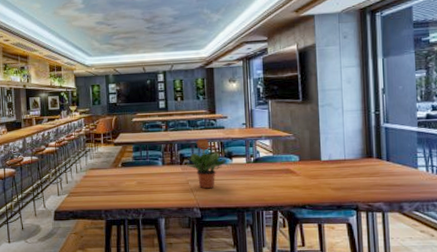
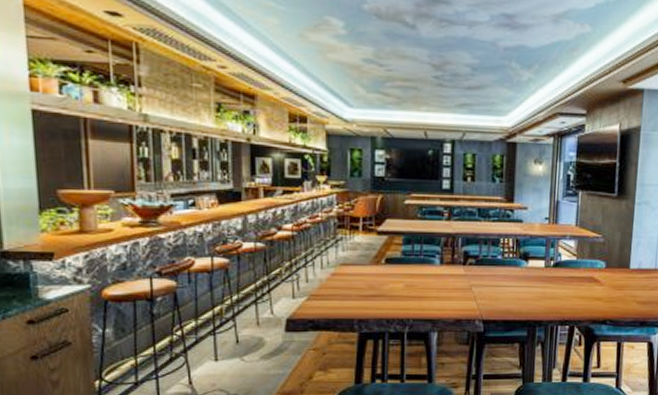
potted plant: present [186,138,227,189] -> none [470,232,522,297]

